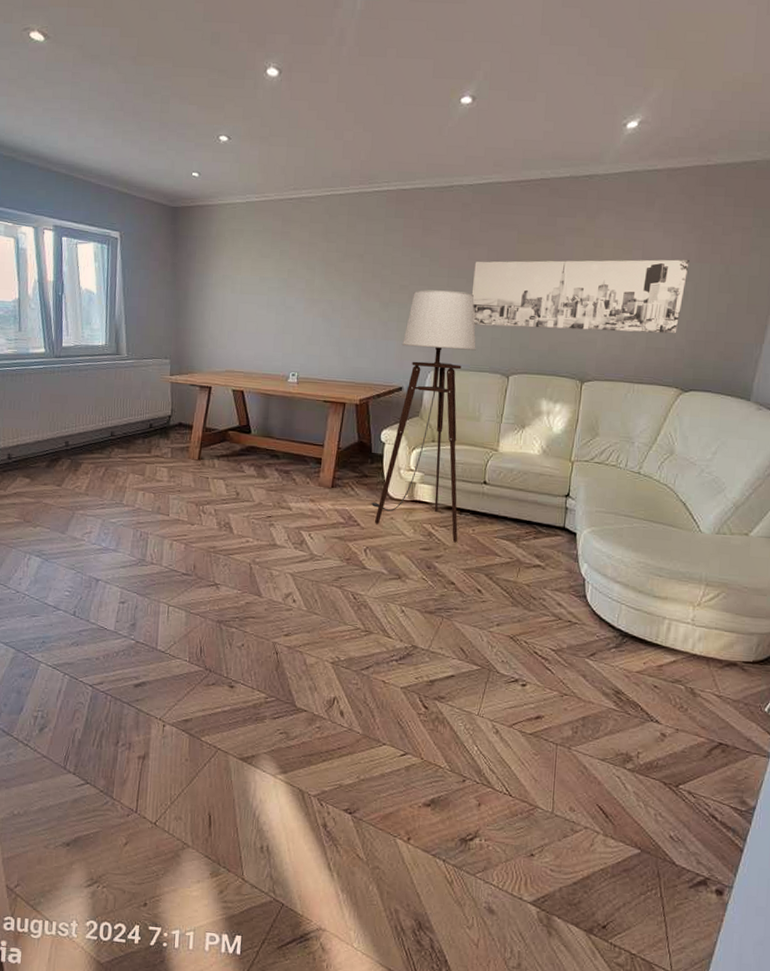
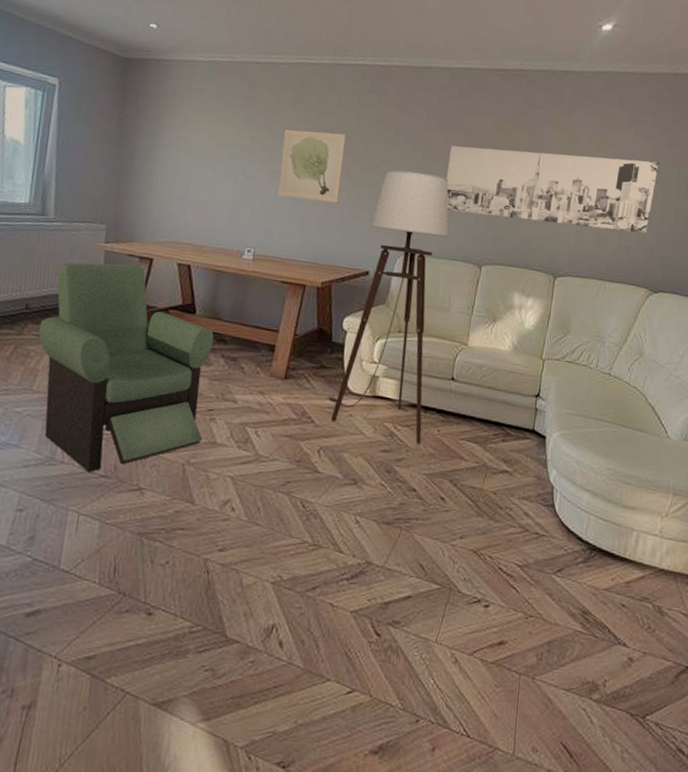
armchair: none [123,392,268,571] -> present [38,262,214,472]
wall art: none [316,259,375,325] -> present [278,129,347,203]

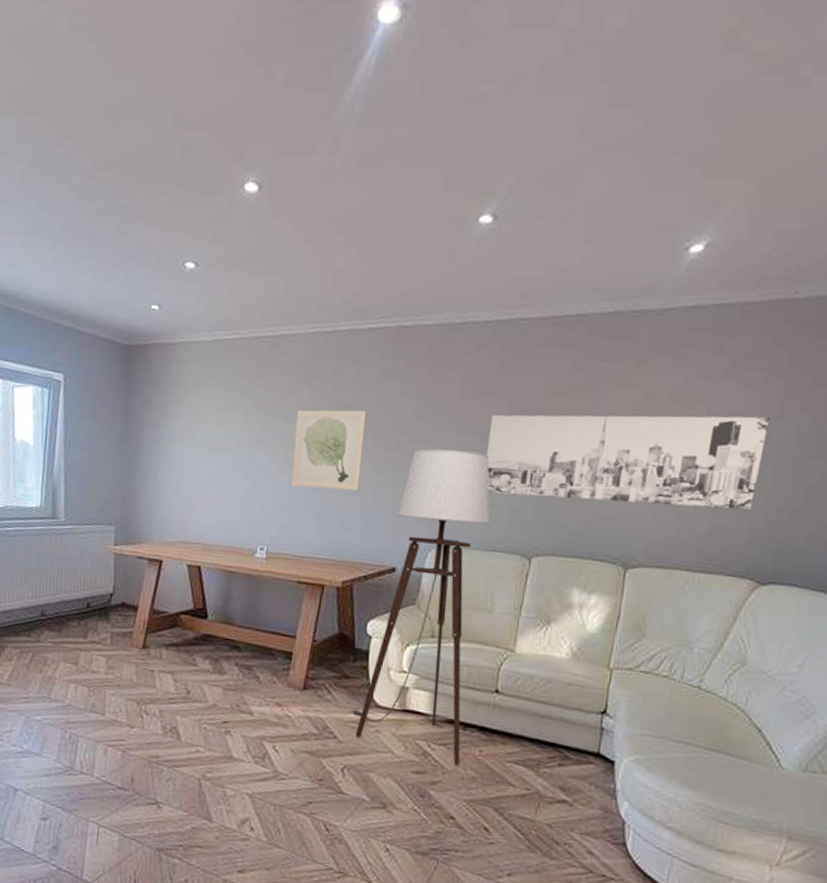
armchair: present [38,262,214,472] -> none [54,566,227,784]

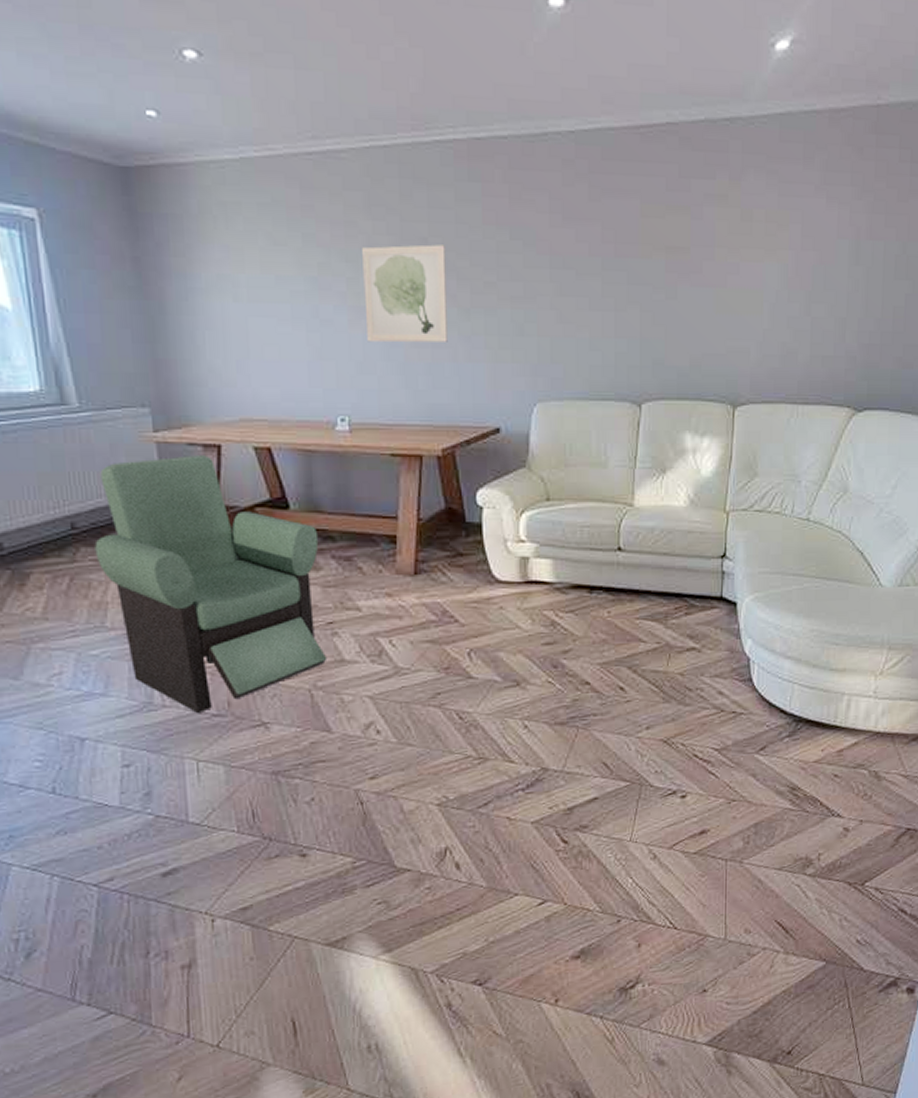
armchair: none [54,566,227,784] -> present [95,455,328,713]
floor lamp: present [351,448,490,766] -> none [470,287,595,631]
wall art: present [486,414,770,511] -> none [584,236,859,337]

